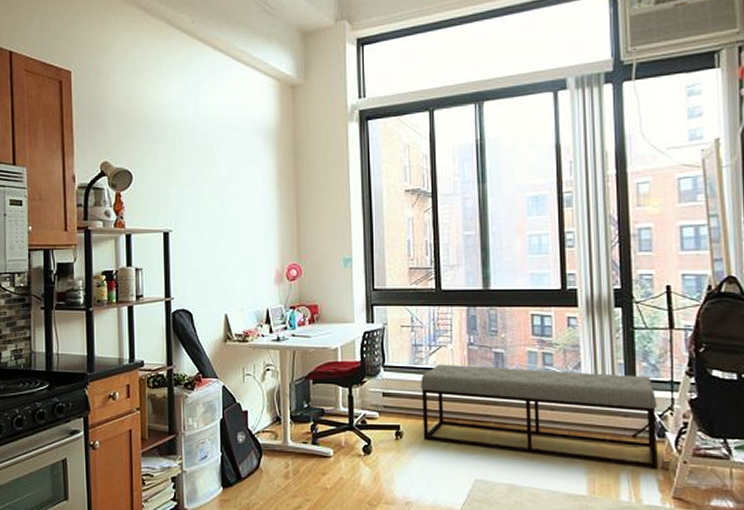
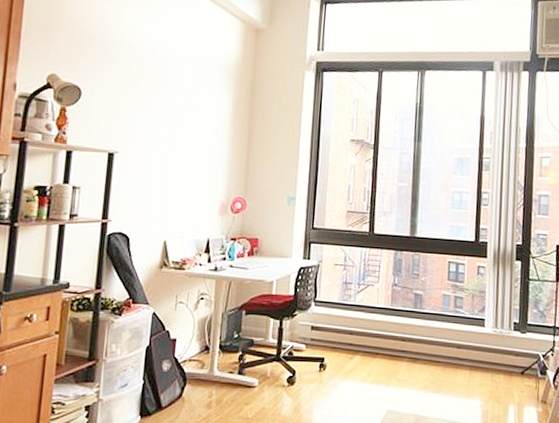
bench: present [421,364,657,470] -> none [344,301,542,403]

